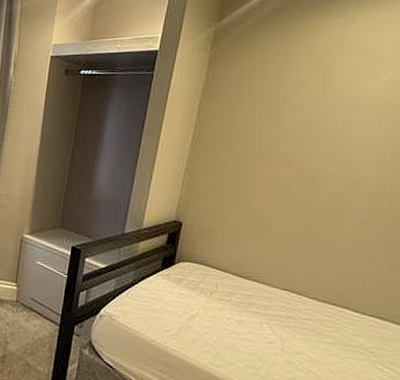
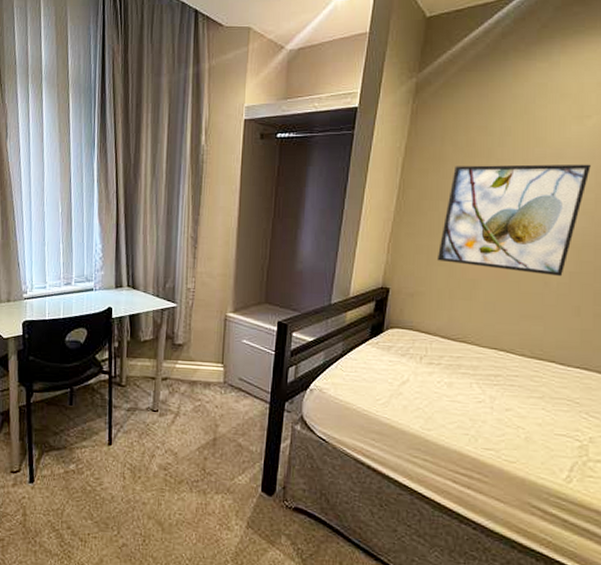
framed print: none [230,110,386,223] -> present [436,164,591,277]

